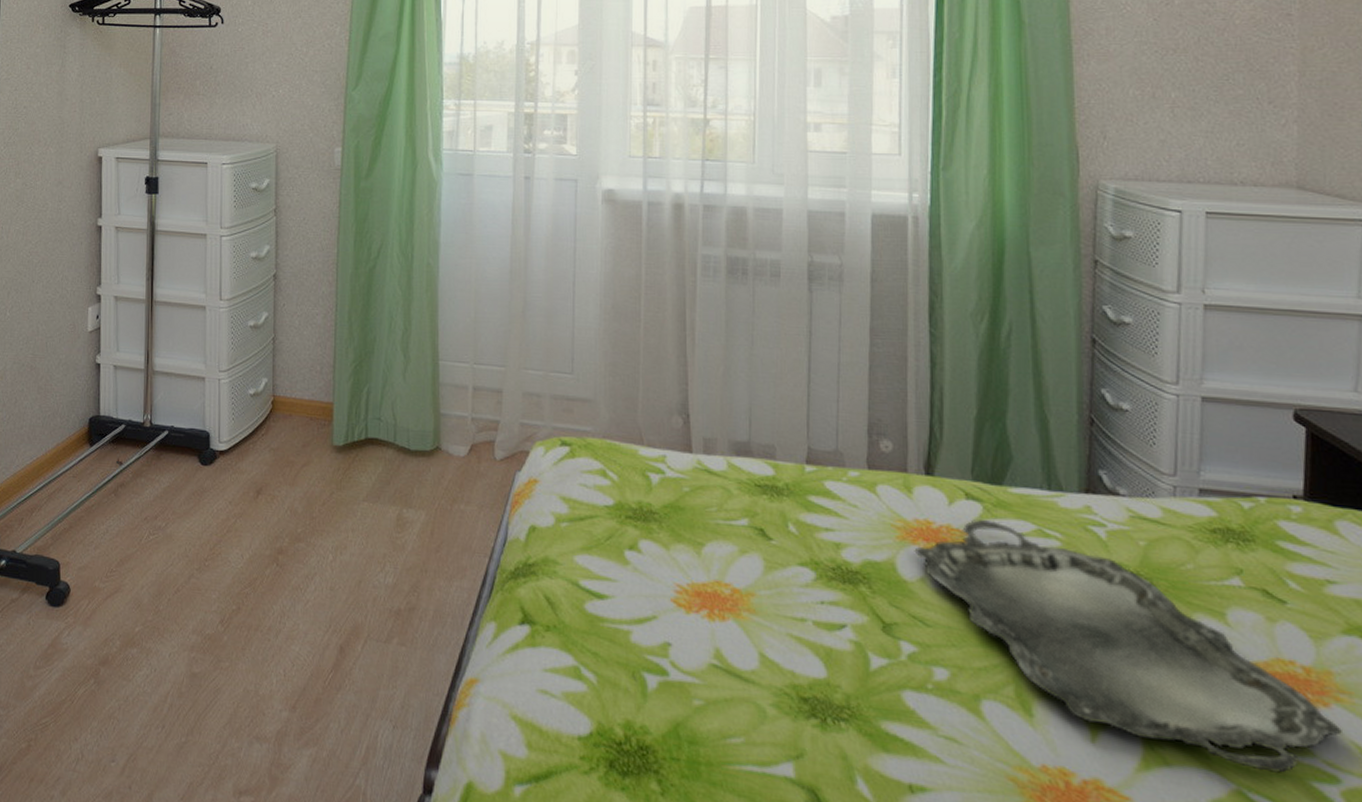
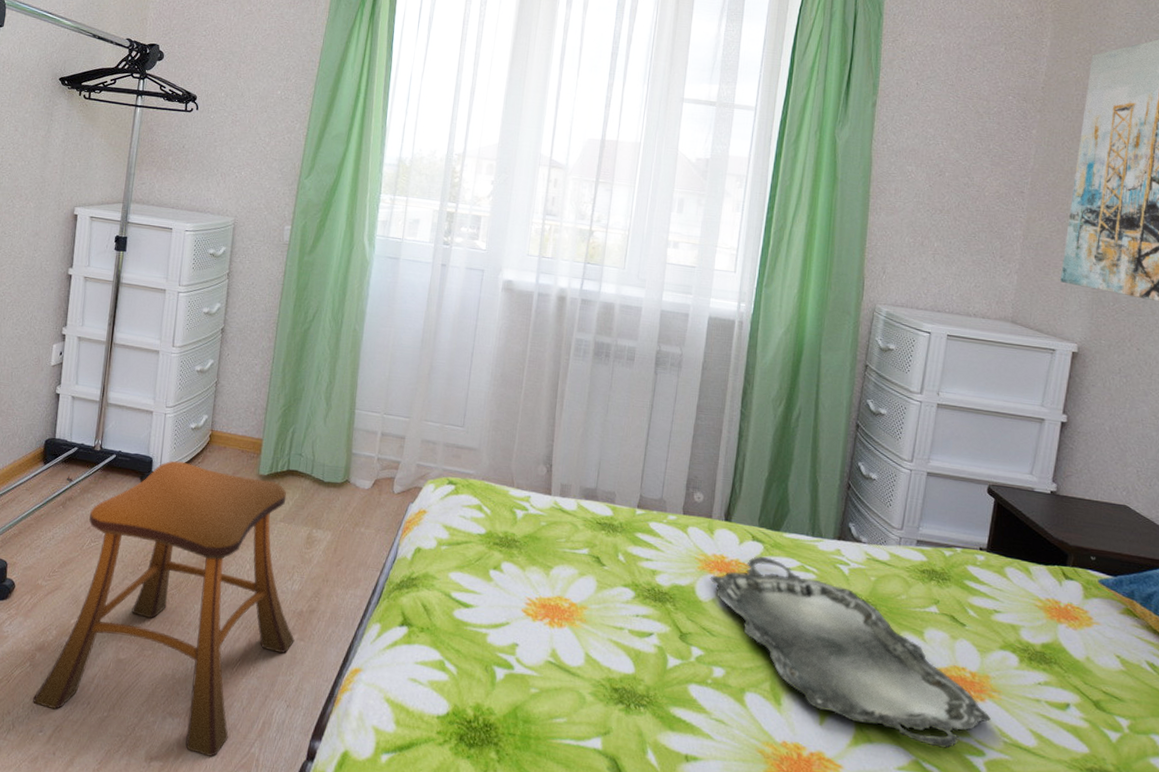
stool: none [101,434,394,790] -> present [33,460,295,757]

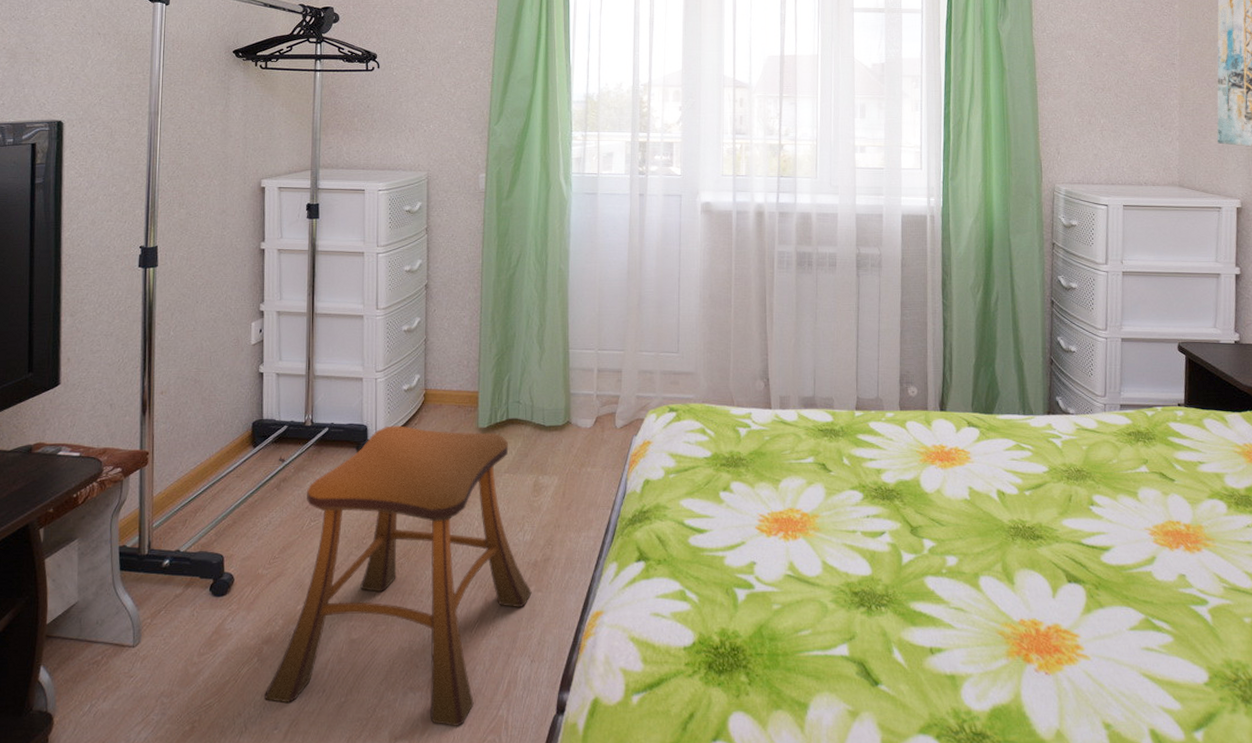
serving tray: present [710,556,991,749] -> none [933,441,1209,603]

